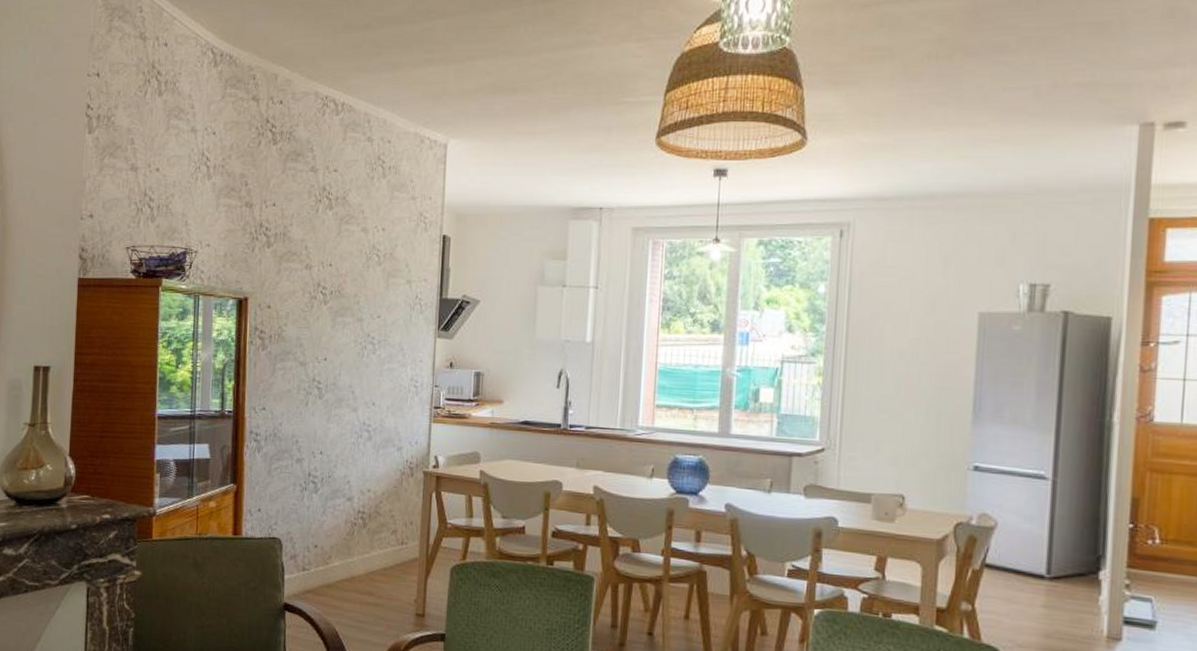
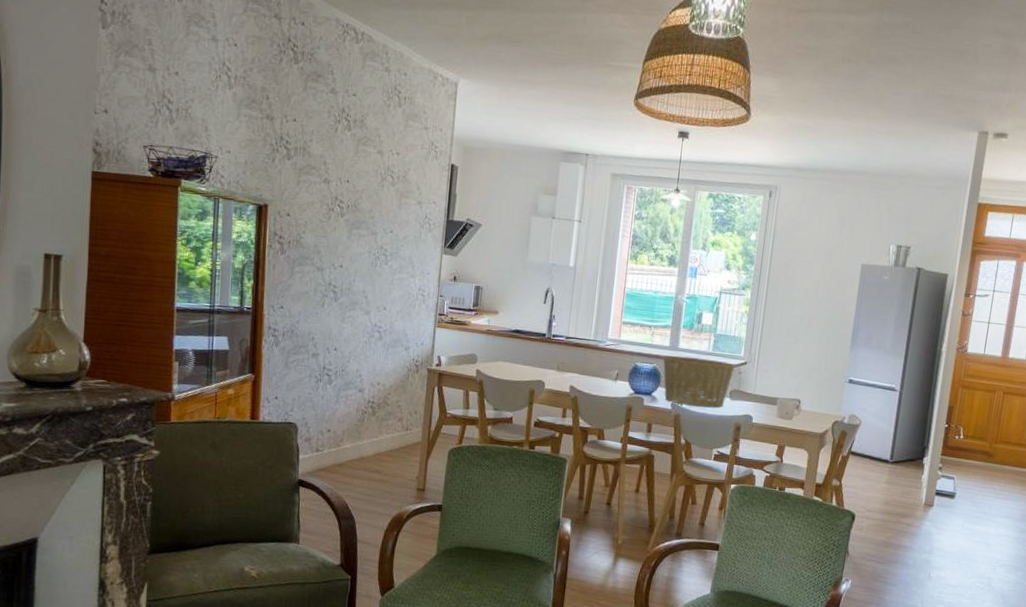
basket: none [711,443,808,509] -> present [663,355,735,408]

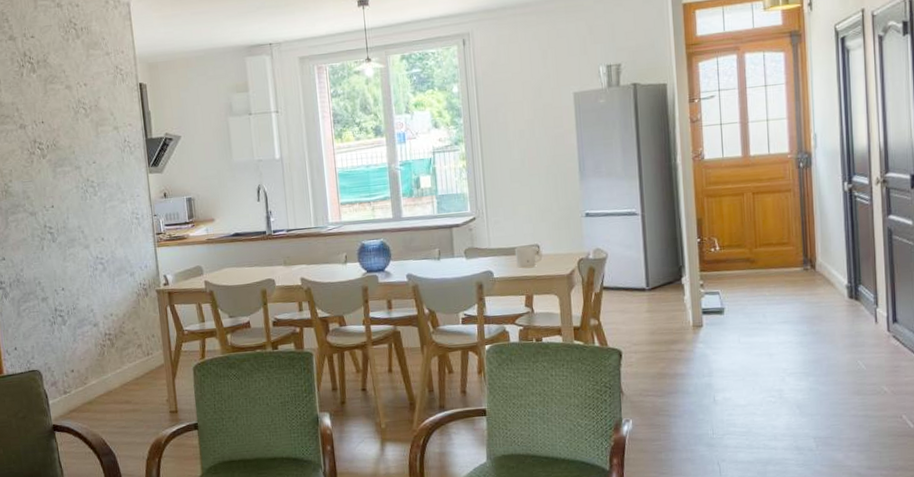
basket: present [663,355,735,408] -> none [389,221,464,275]

